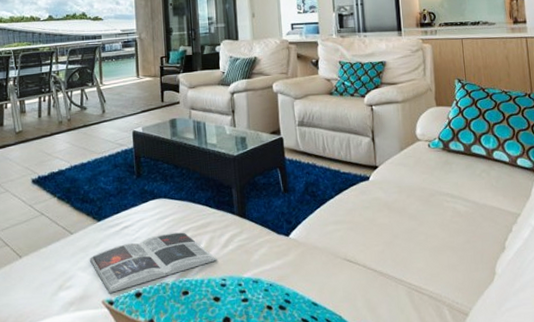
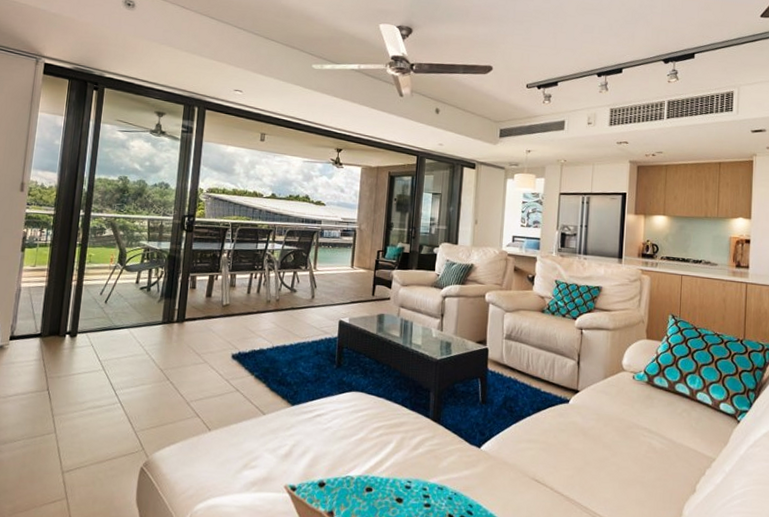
magazine: present [90,232,217,293] -> none [278,427,406,479]

